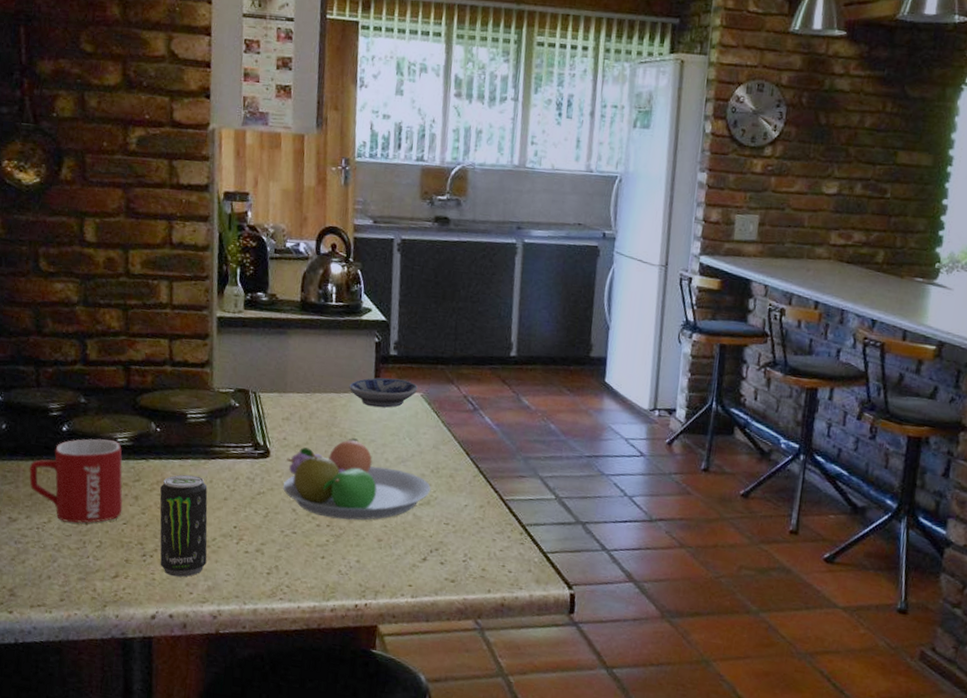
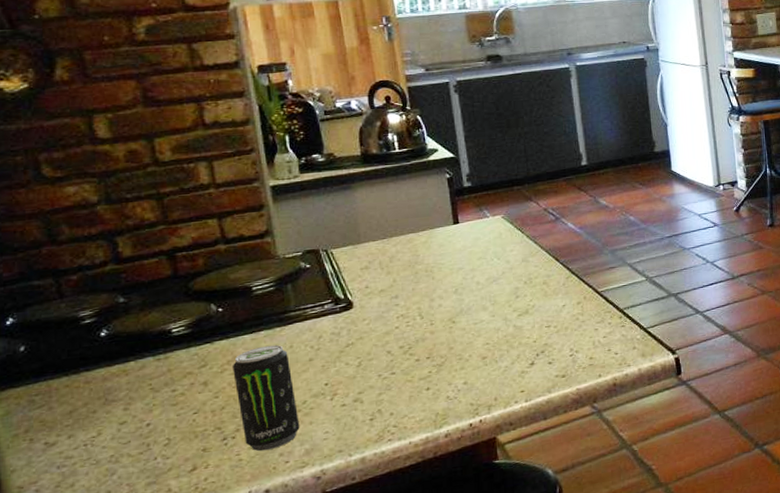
mug: present [28,438,123,523] -> none [62,331,190,430]
fruit bowl: present [282,438,432,520] -> none [372,270,528,351]
bowl: present [349,377,418,408] -> none [427,206,497,238]

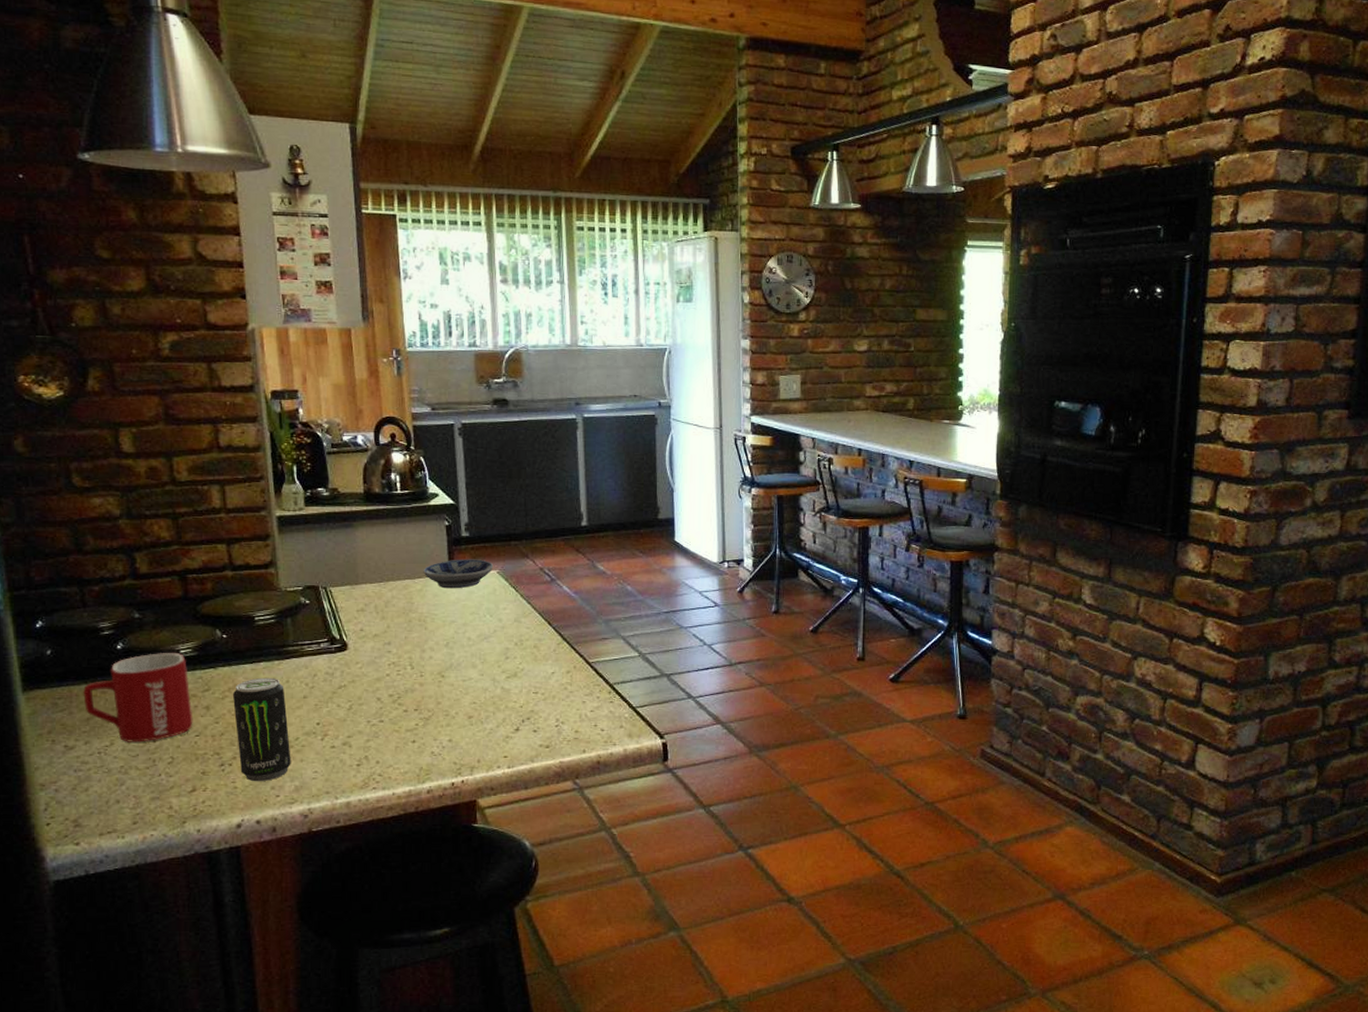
mug: none [62,331,190,430] -> present [82,652,193,742]
bowl: none [427,206,497,238] -> present [423,559,493,589]

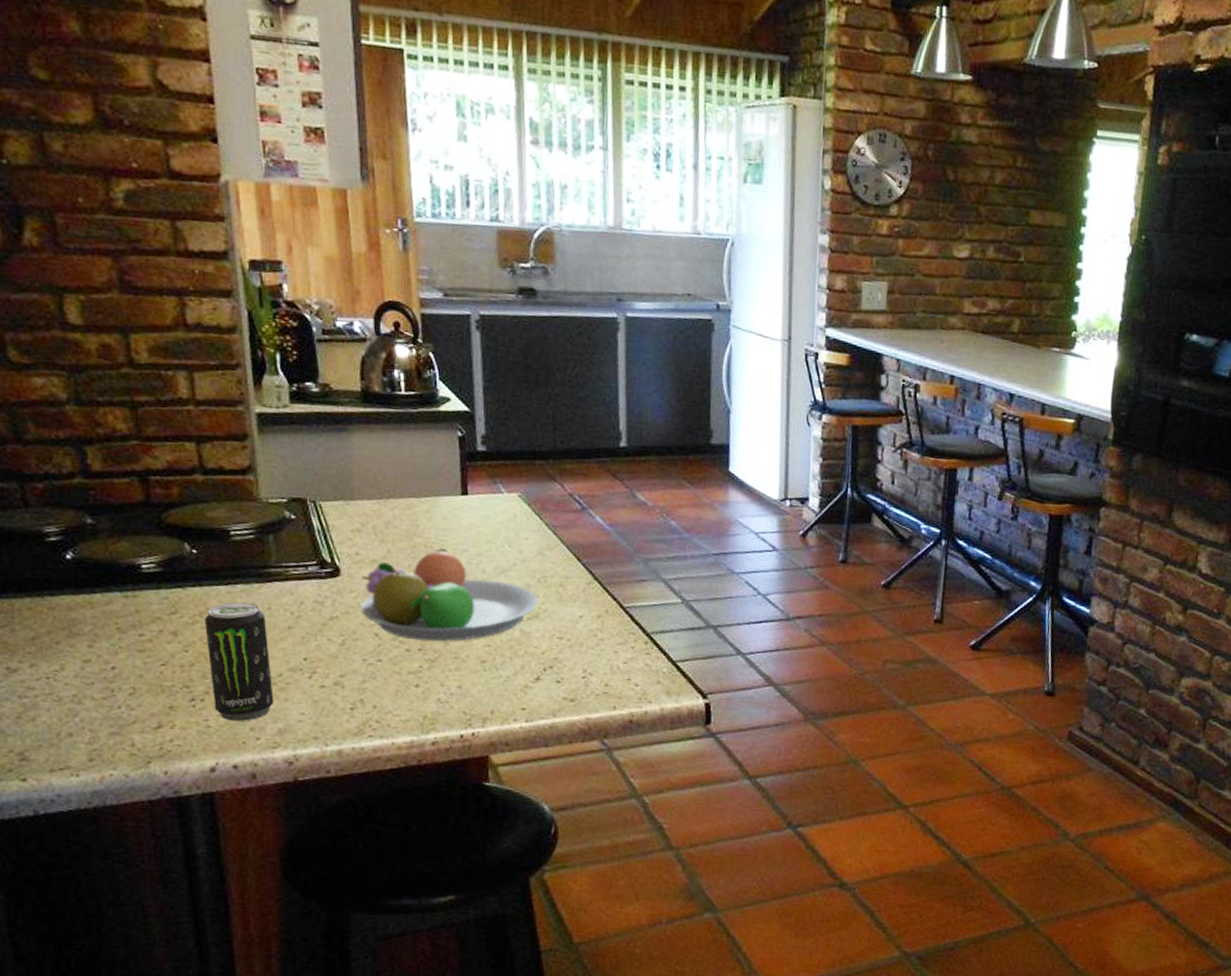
mug: present [82,652,193,742] -> none [25,566,158,669]
fruit bowl: none [364,621,517,702] -> present [360,548,540,642]
bowl: present [423,559,493,589] -> none [431,477,513,512]

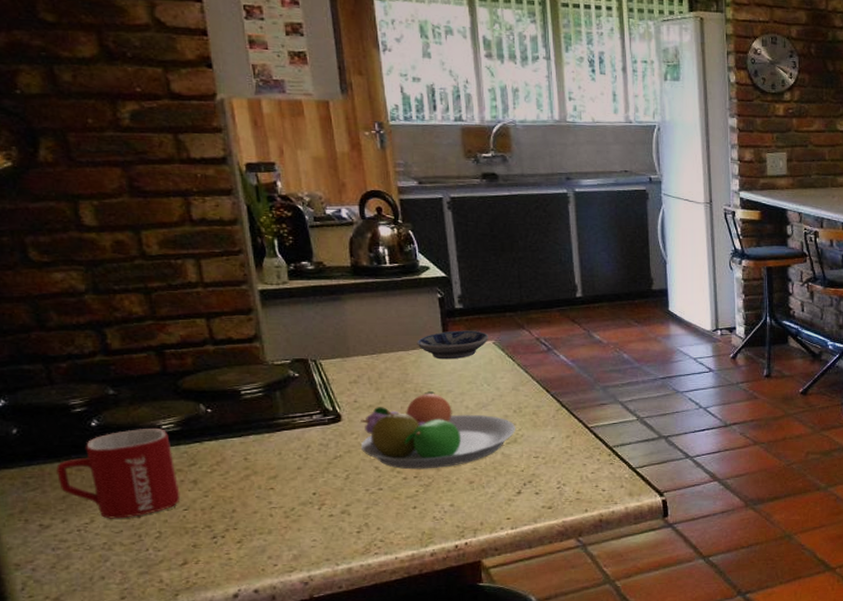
mug: none [25,566,158,669] -> present [55,427,181,519]
beverage can: present [204,602,274,722] -> none [221,450,288,553]
bowl: none [431,477,513,512] -> present [417,330,488,360]

